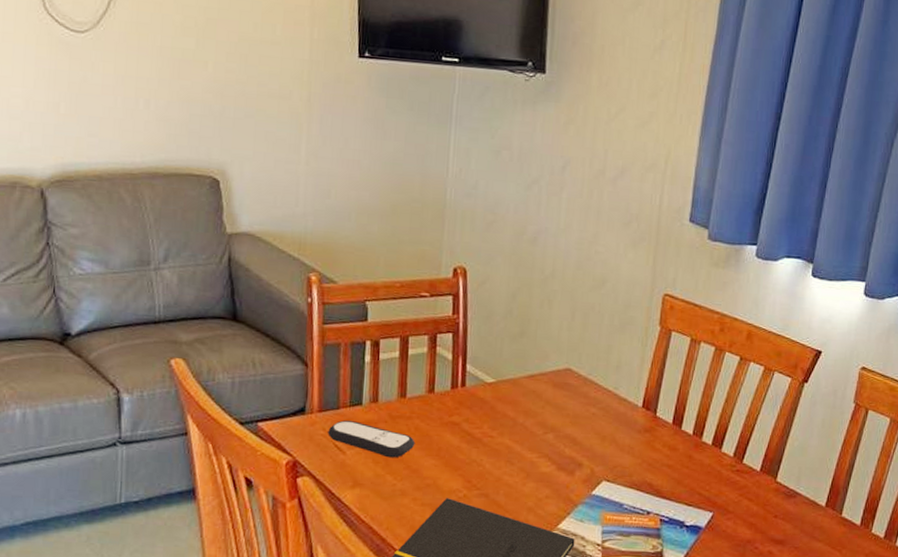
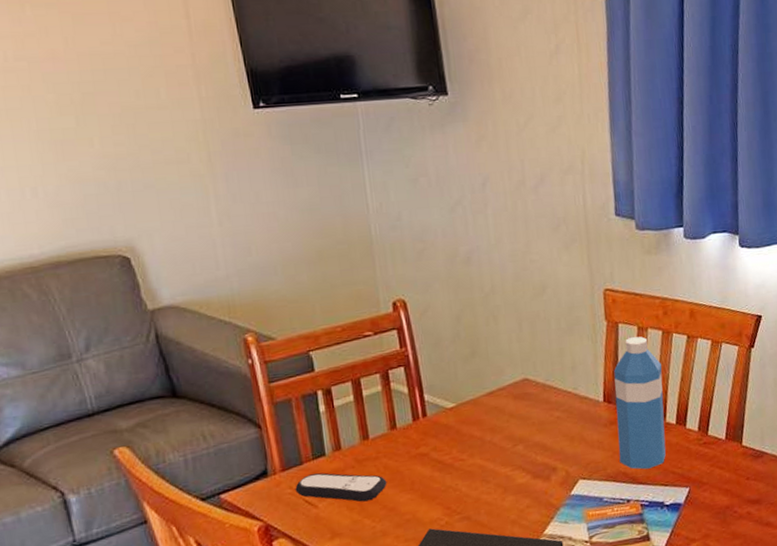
water bottle: none [647,348,708,485] -> present [614,336,666,470]

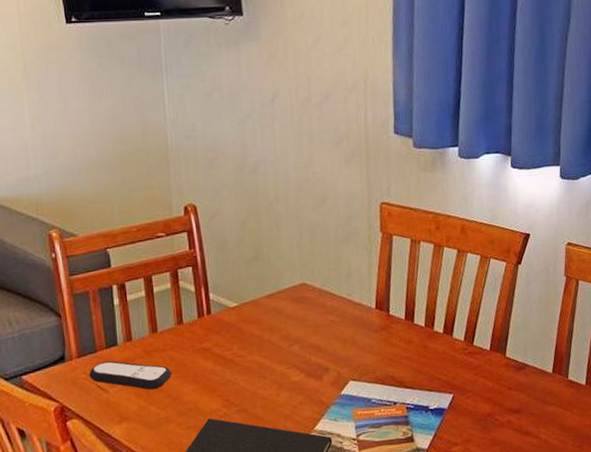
water bottle: present [614,336,666,470] -> none [386,249,433,375]

